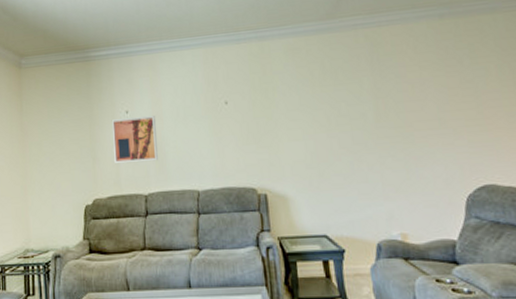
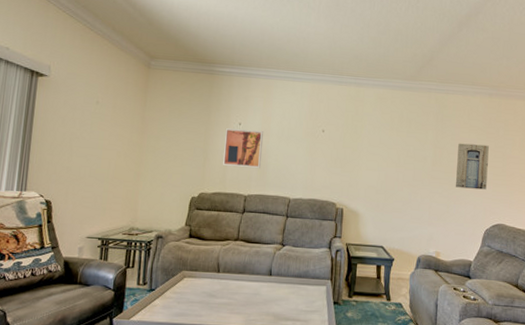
wall art: none [407,82,459,145] -> present [456,143,489,190]

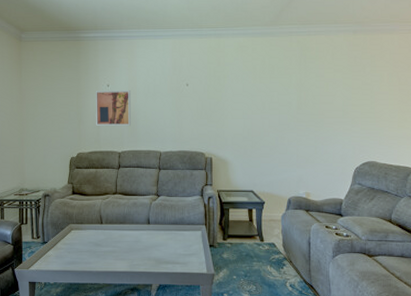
wall art: present [456,143,489,190] -> none [323,84,355,129]

